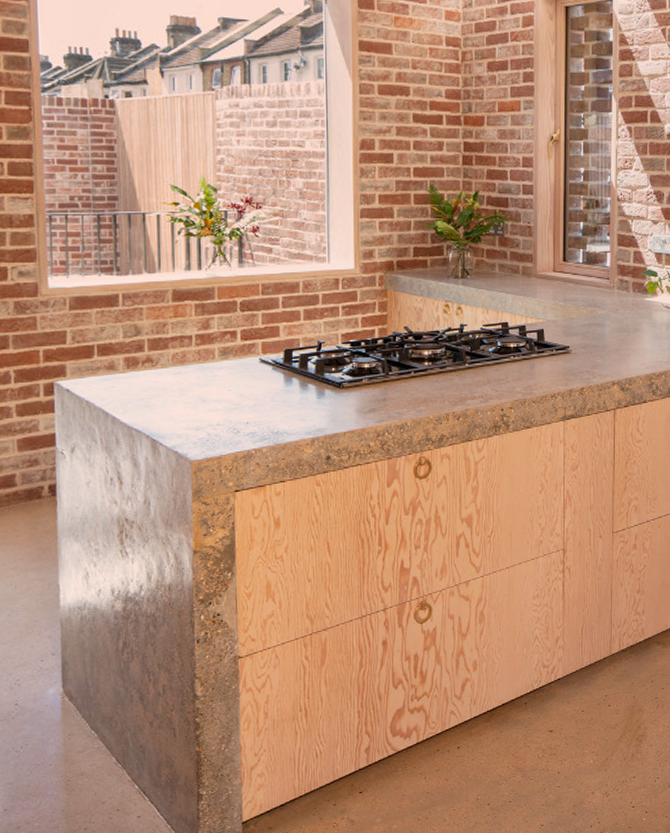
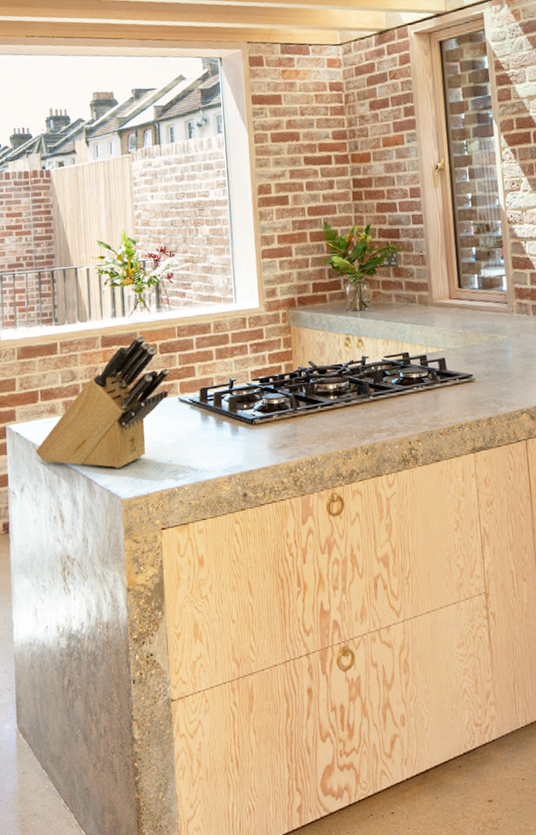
knife block: none [89,290,250,429] -> present [35,334,169,469]

